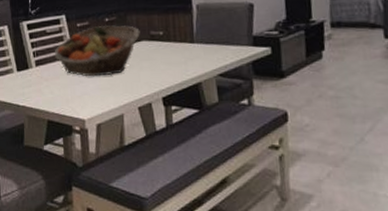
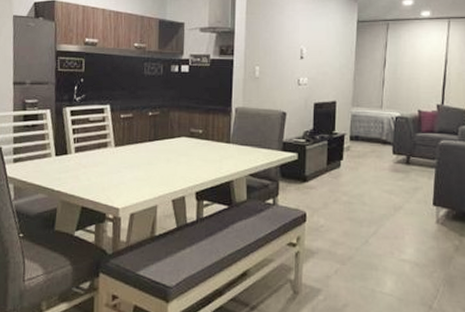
fruit basket: present [54,25,140,77] -> none [95,118,181,168]

